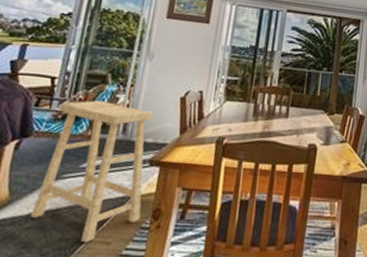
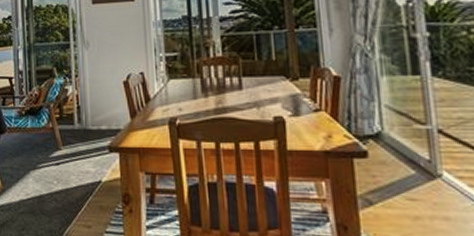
stool: present [30,100,153,243] -> none [21,94,112,227]

